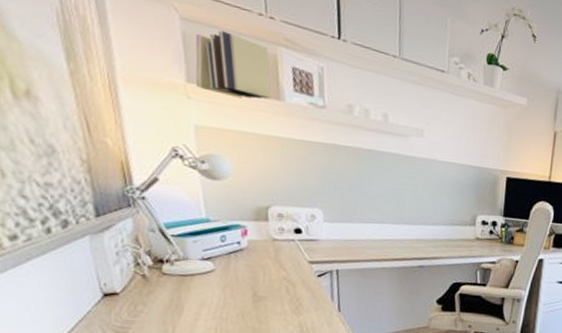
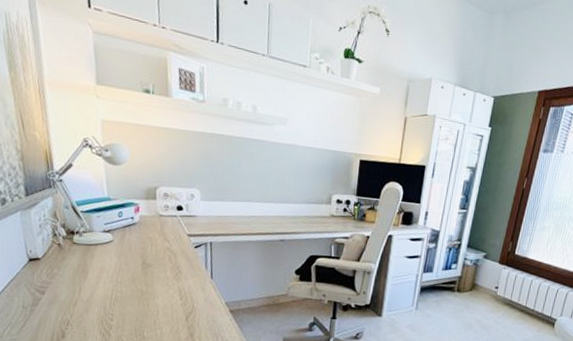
books: present [195,30,271,99] -> none [103,40,162,96]

